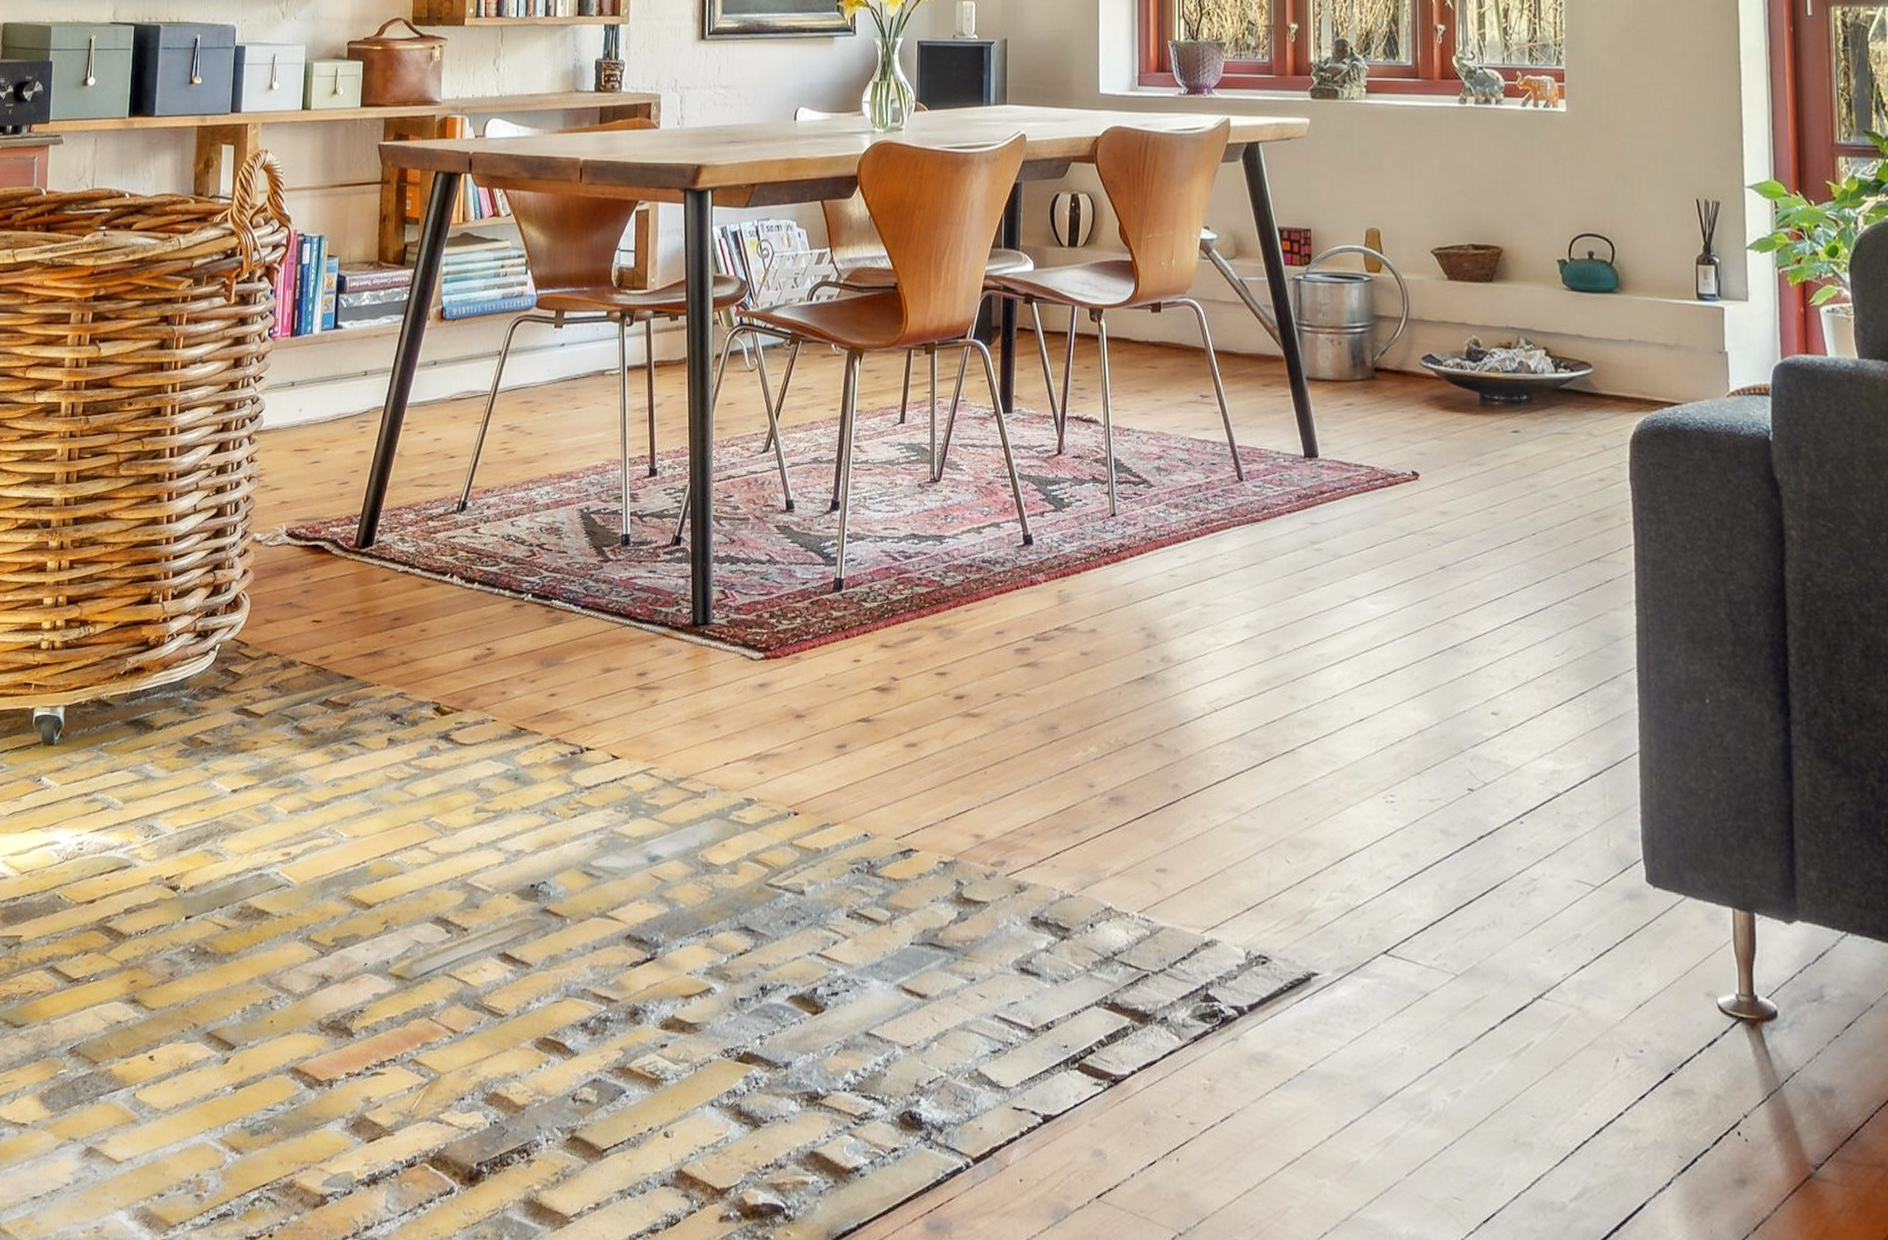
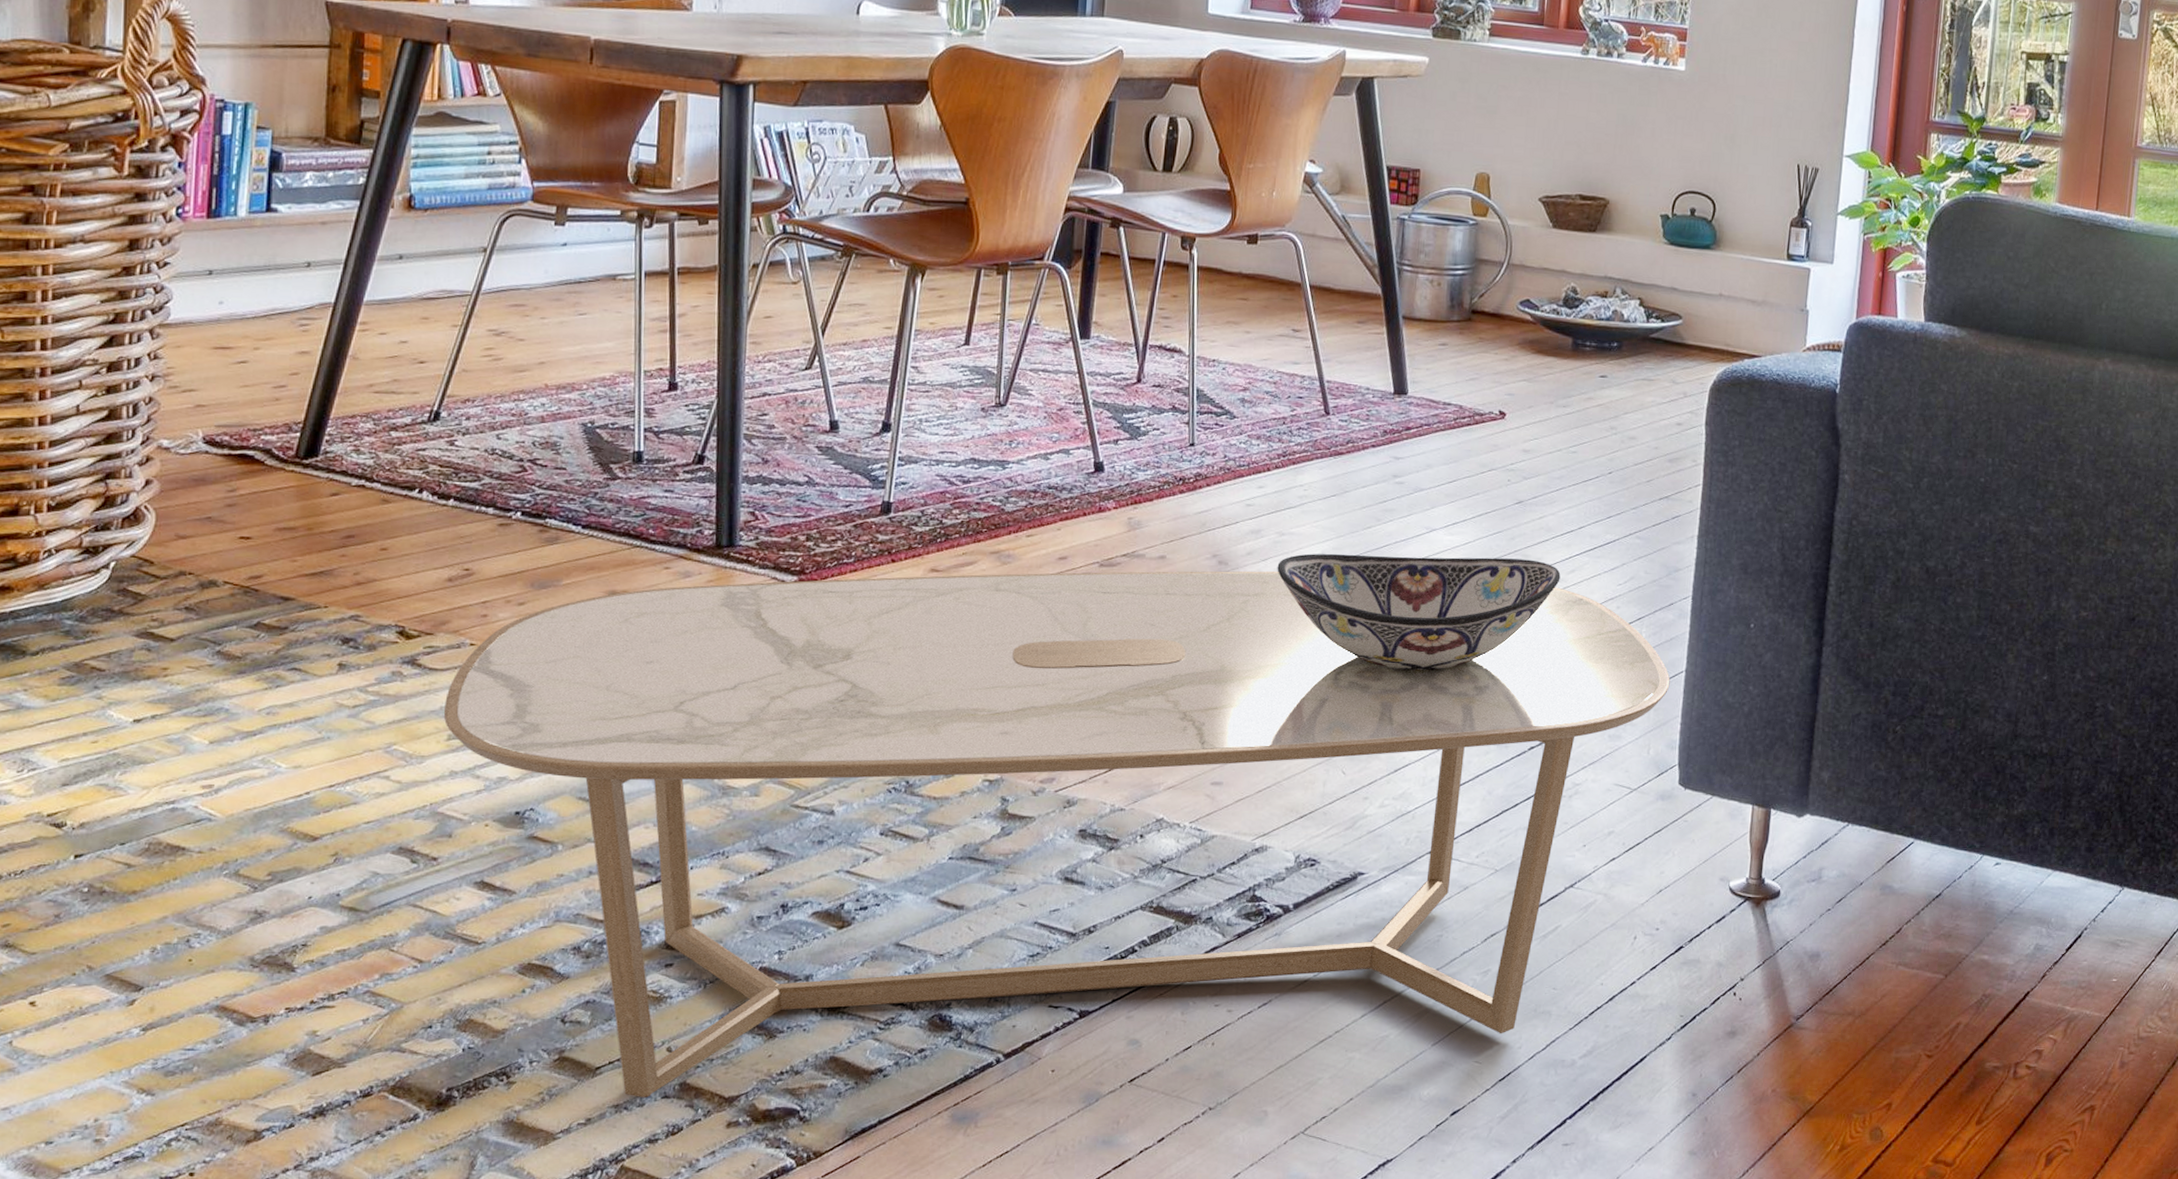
coffee table: none [471,643,1624,1184] -> present [443,570,1670,1097]
ceramic bowl: none [1204,625,1493,751] -> present [1277,553,1561,671]

